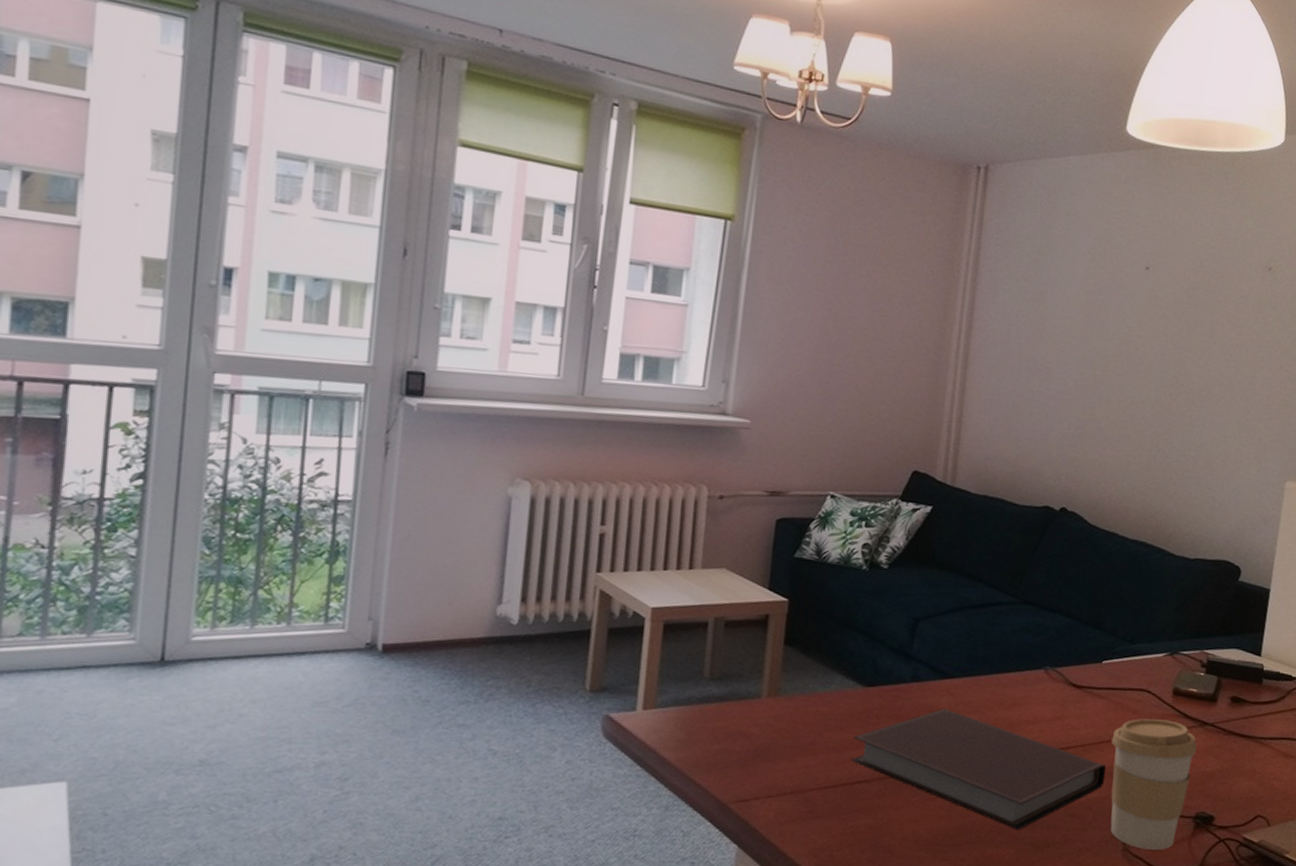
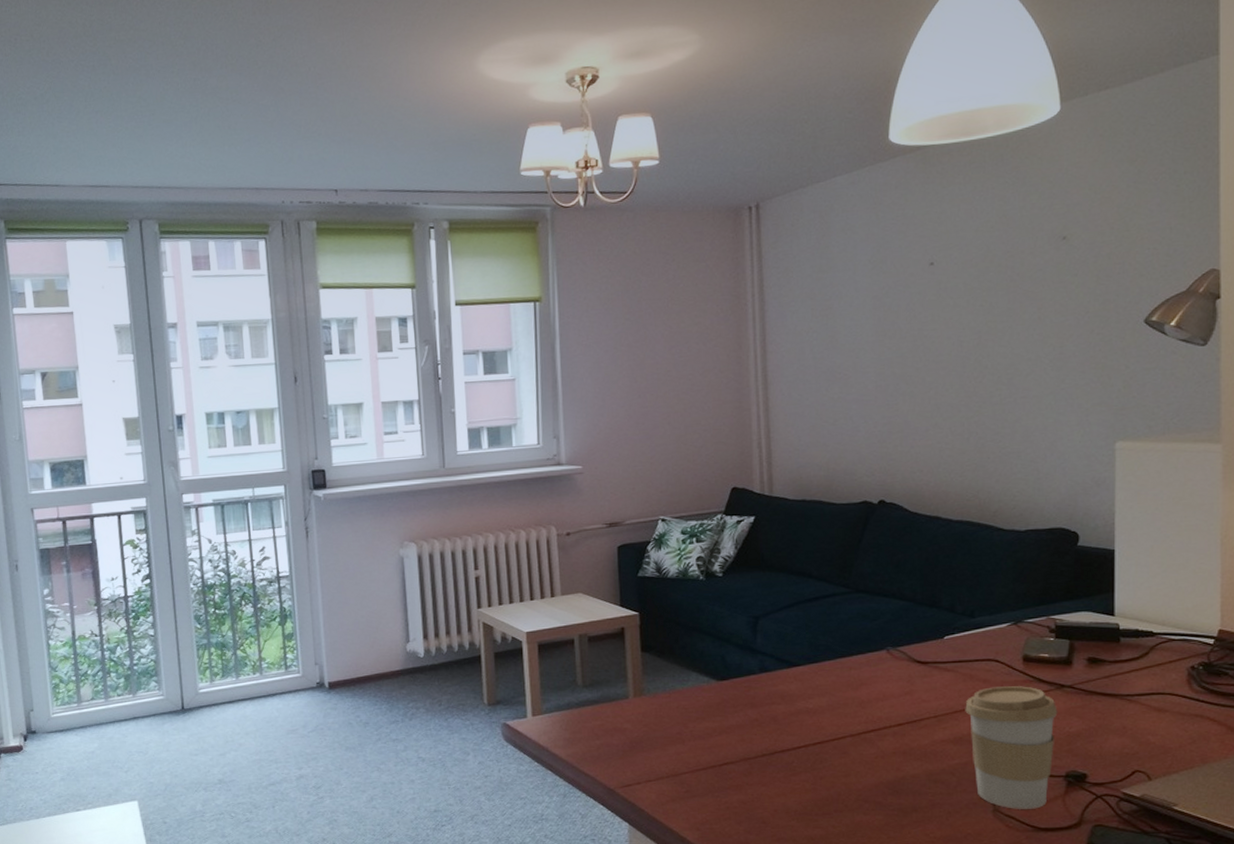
notebook: present [850,709,1107,830] -> none [715,694,964,798]

